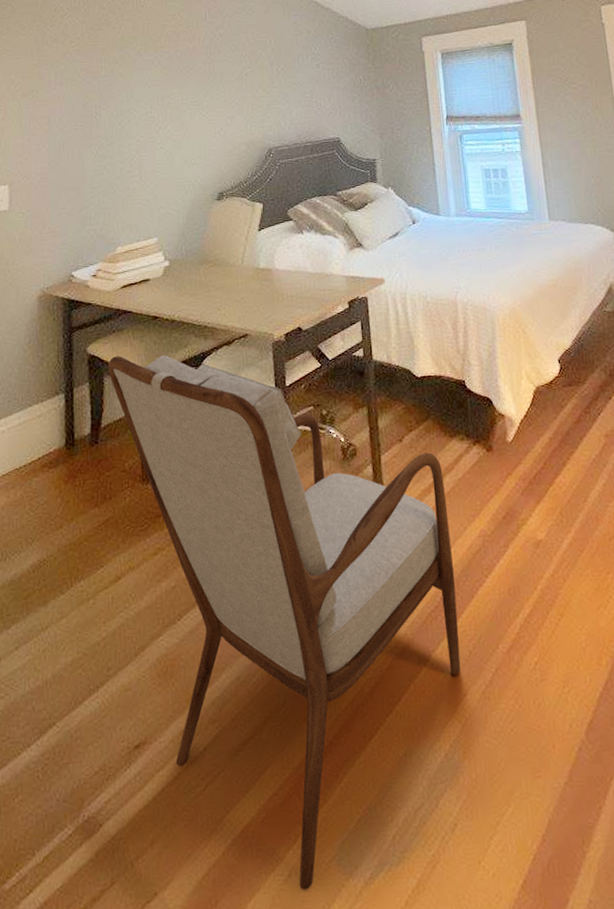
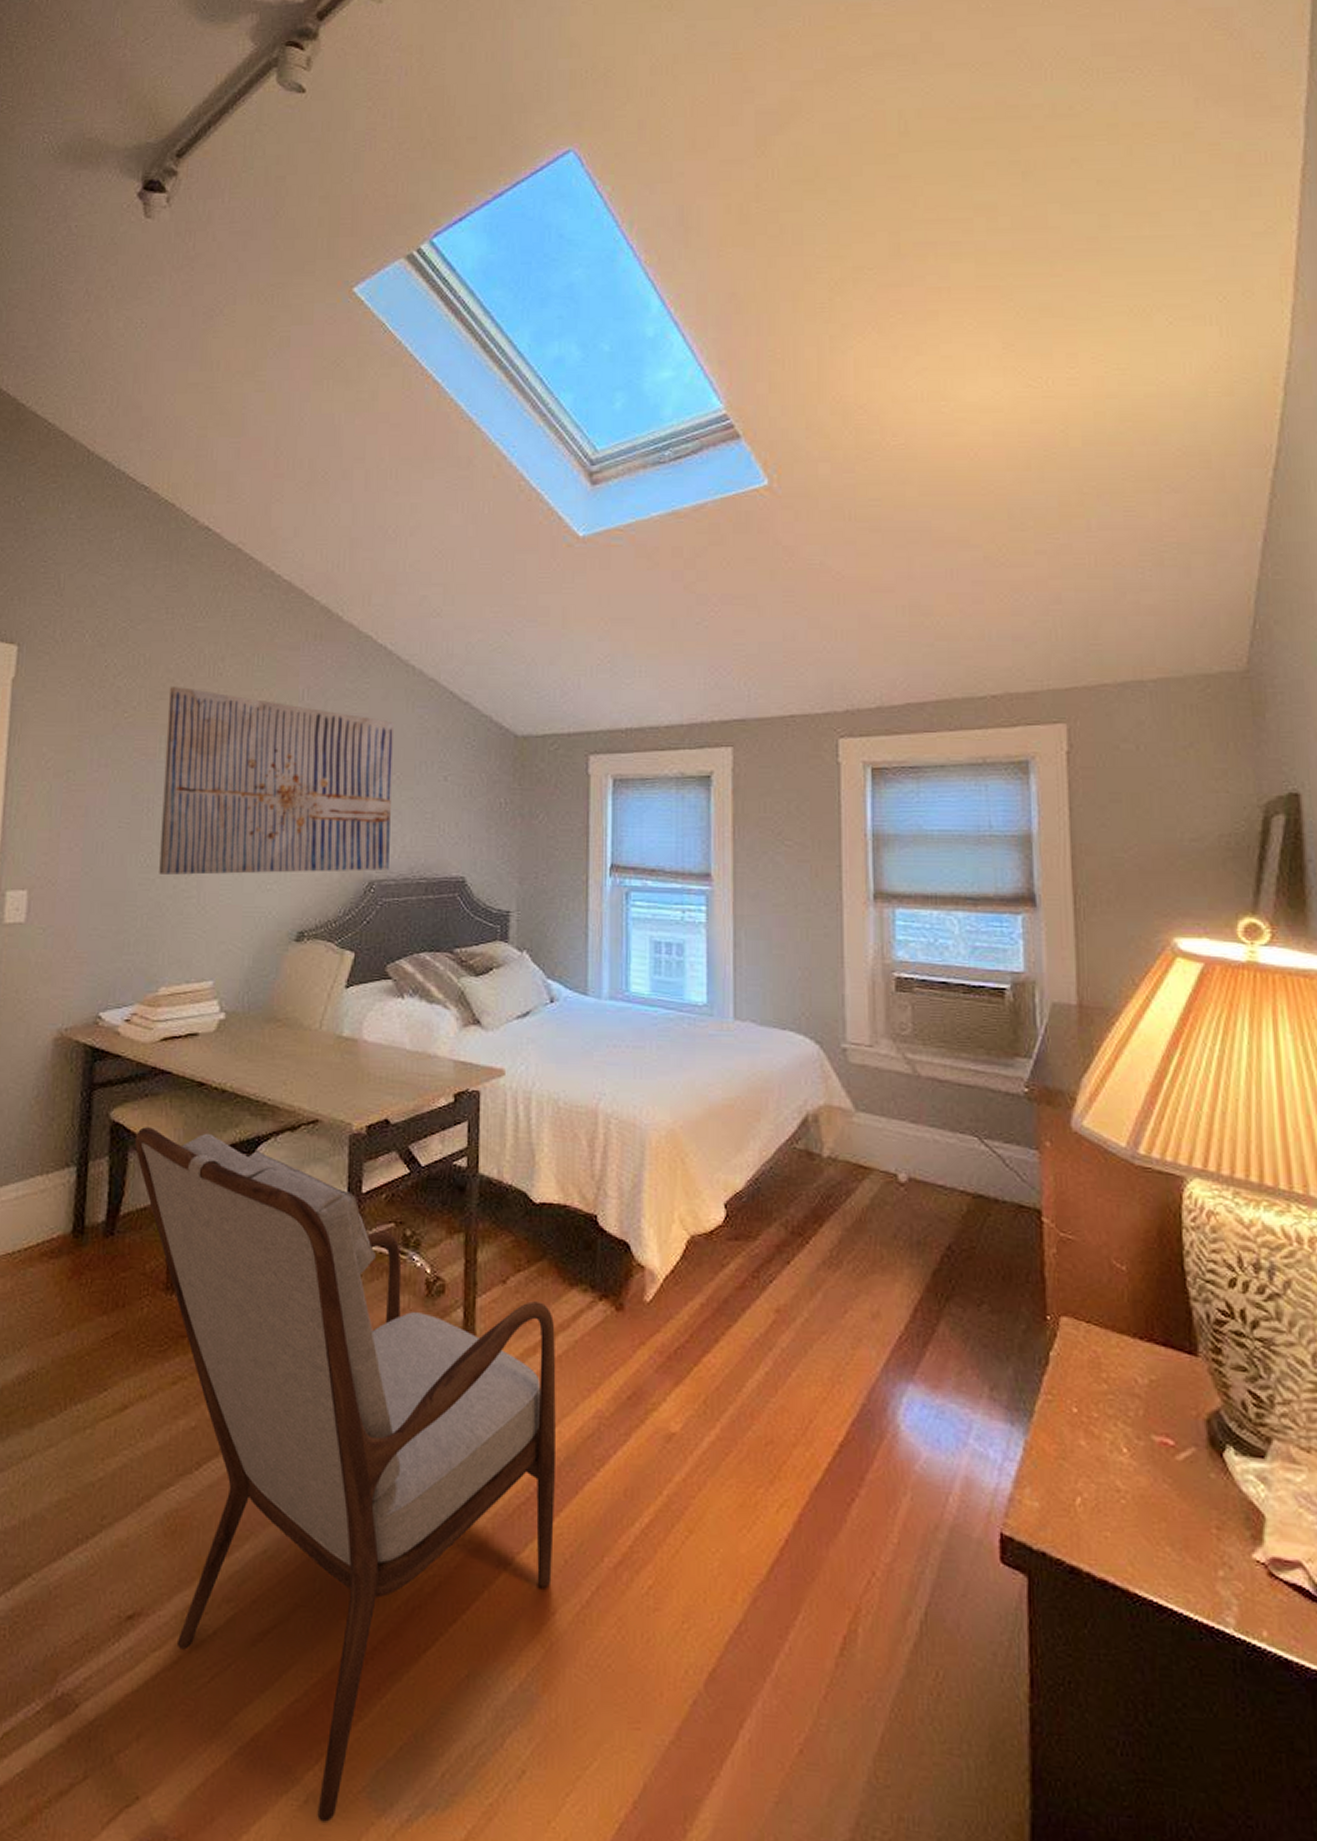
wall art: none [104,19,282,161] -> present [159,686,395,875]

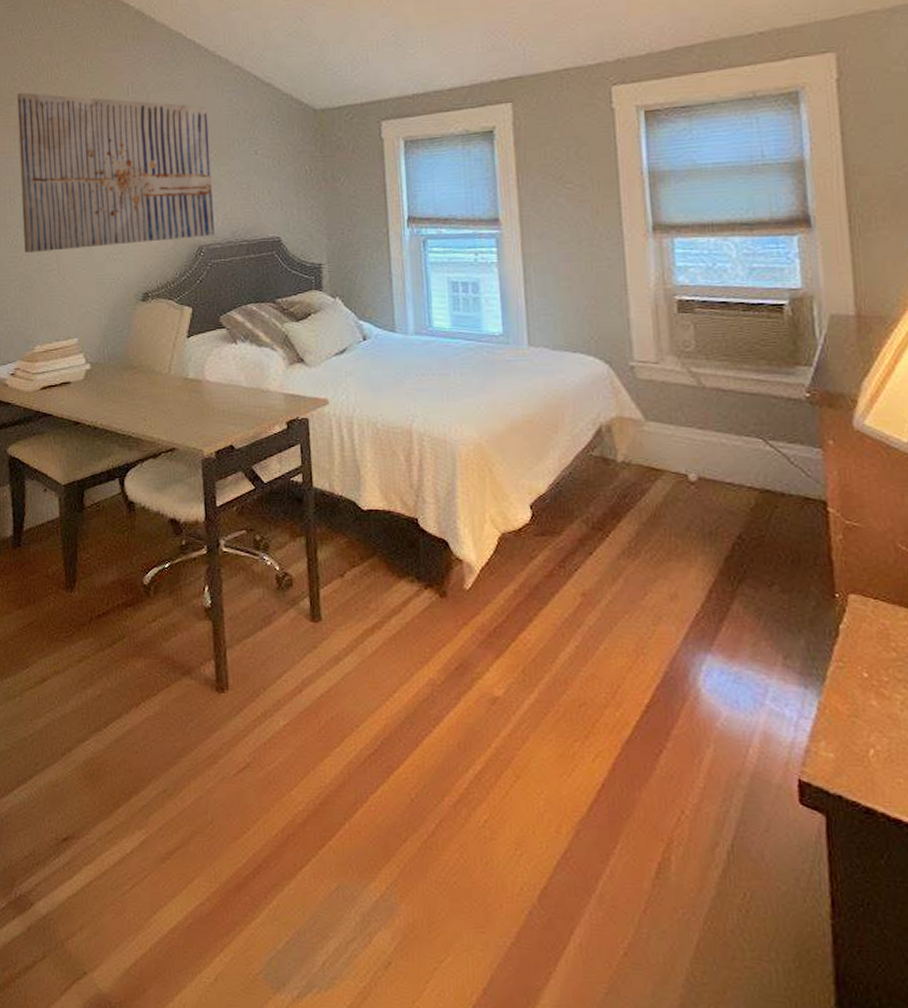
armchair: present [135,1127,557,1822] -> none [29,460,401,996]

